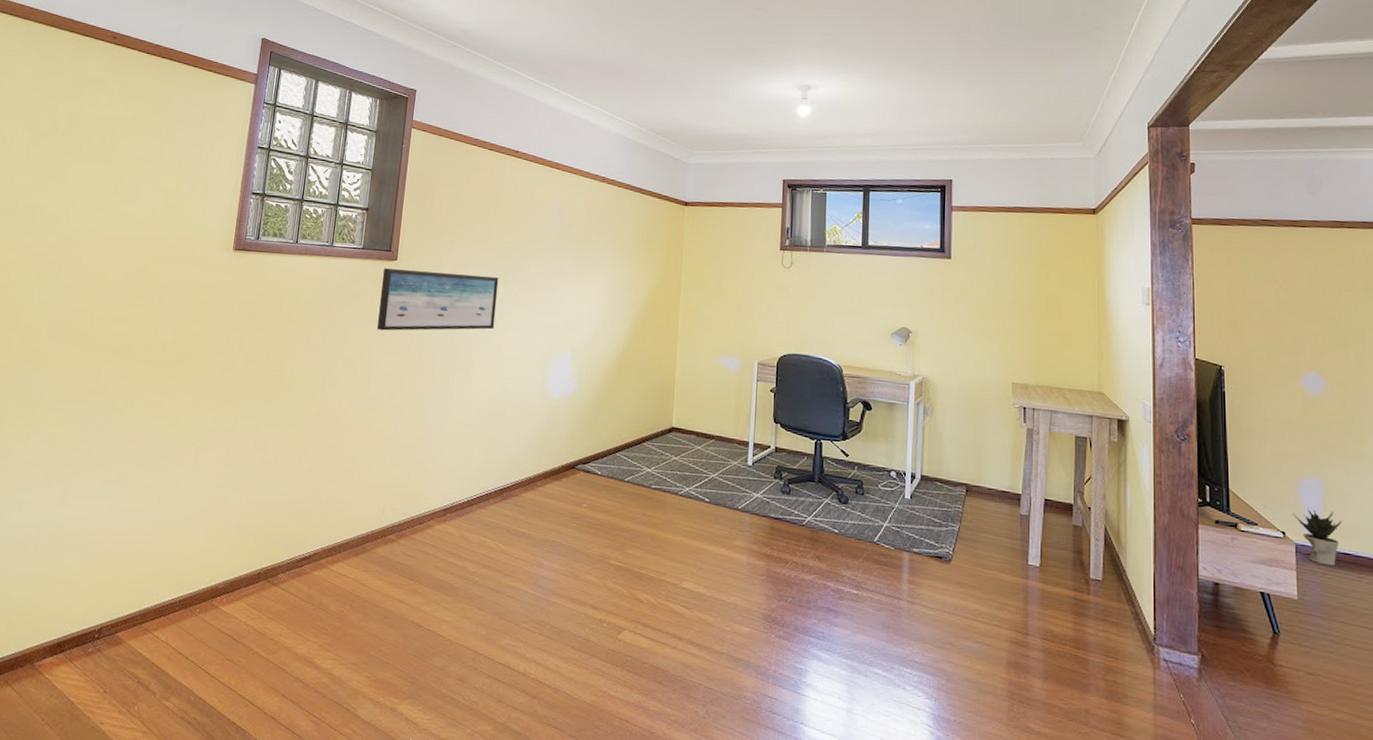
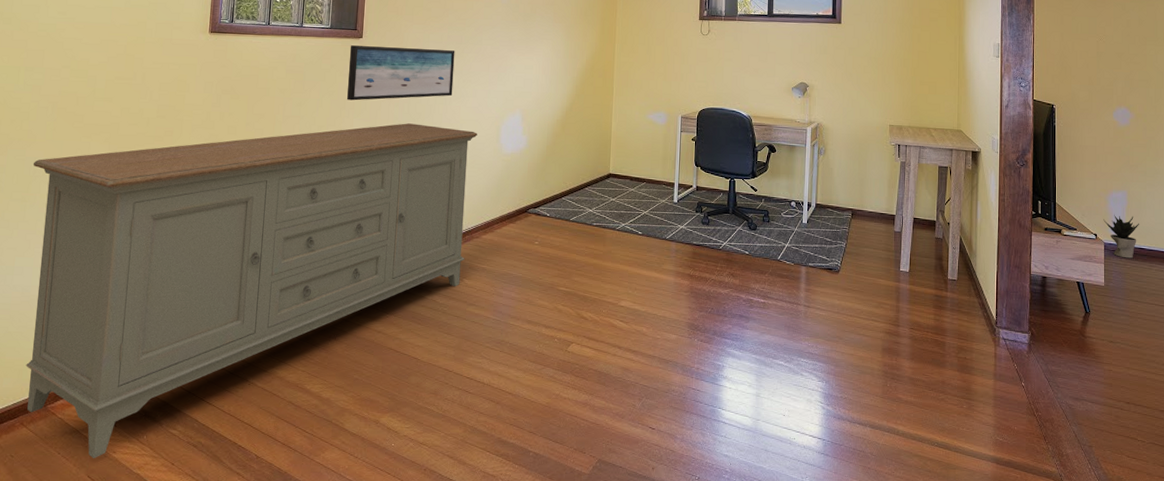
sideboard: none [13,358,521,729] -> present [26,123,478,458]

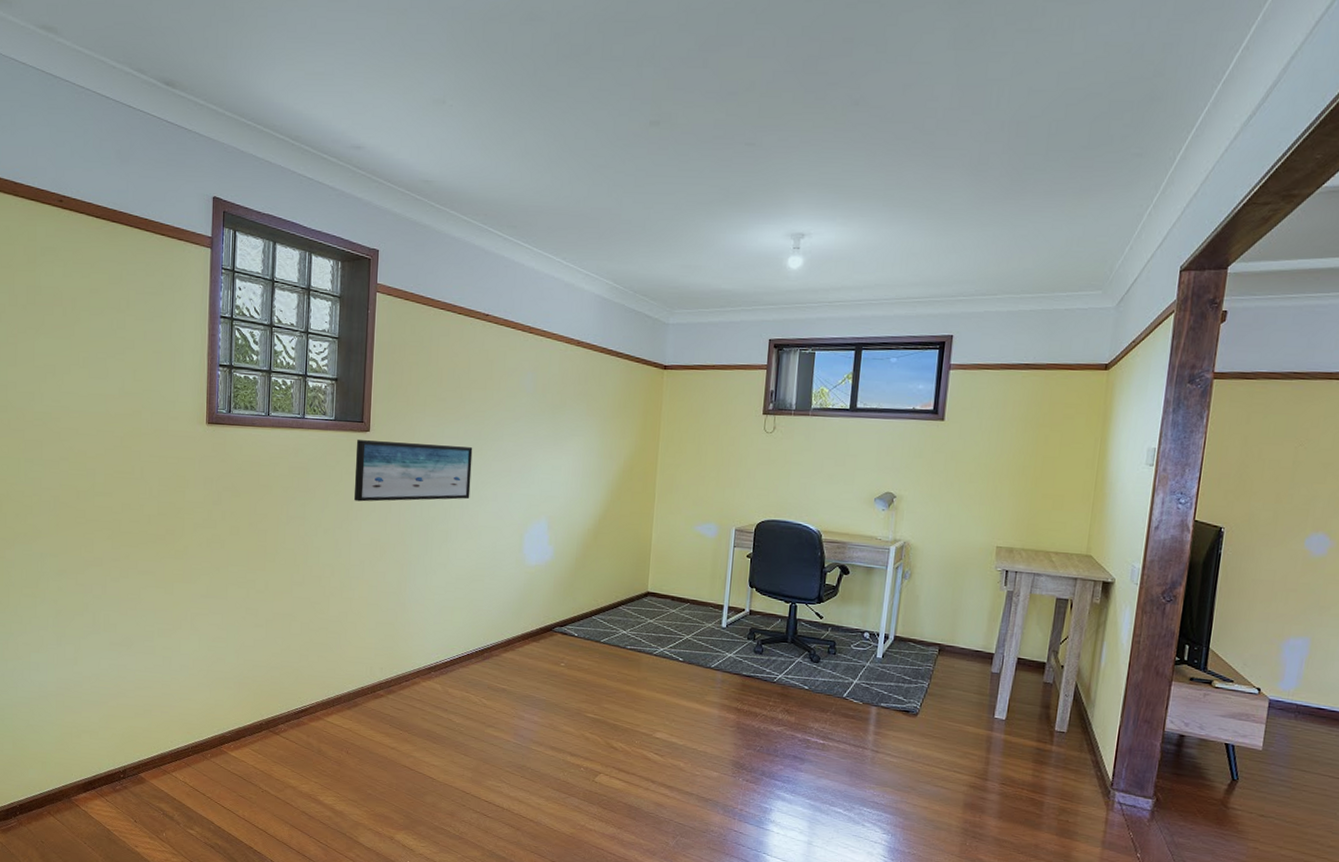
sideboard: present [26,123,478,458] -> none [40,528,498,851]
potted plant: present [1103,214,1139,259] -> none [1272,665,1322,720]

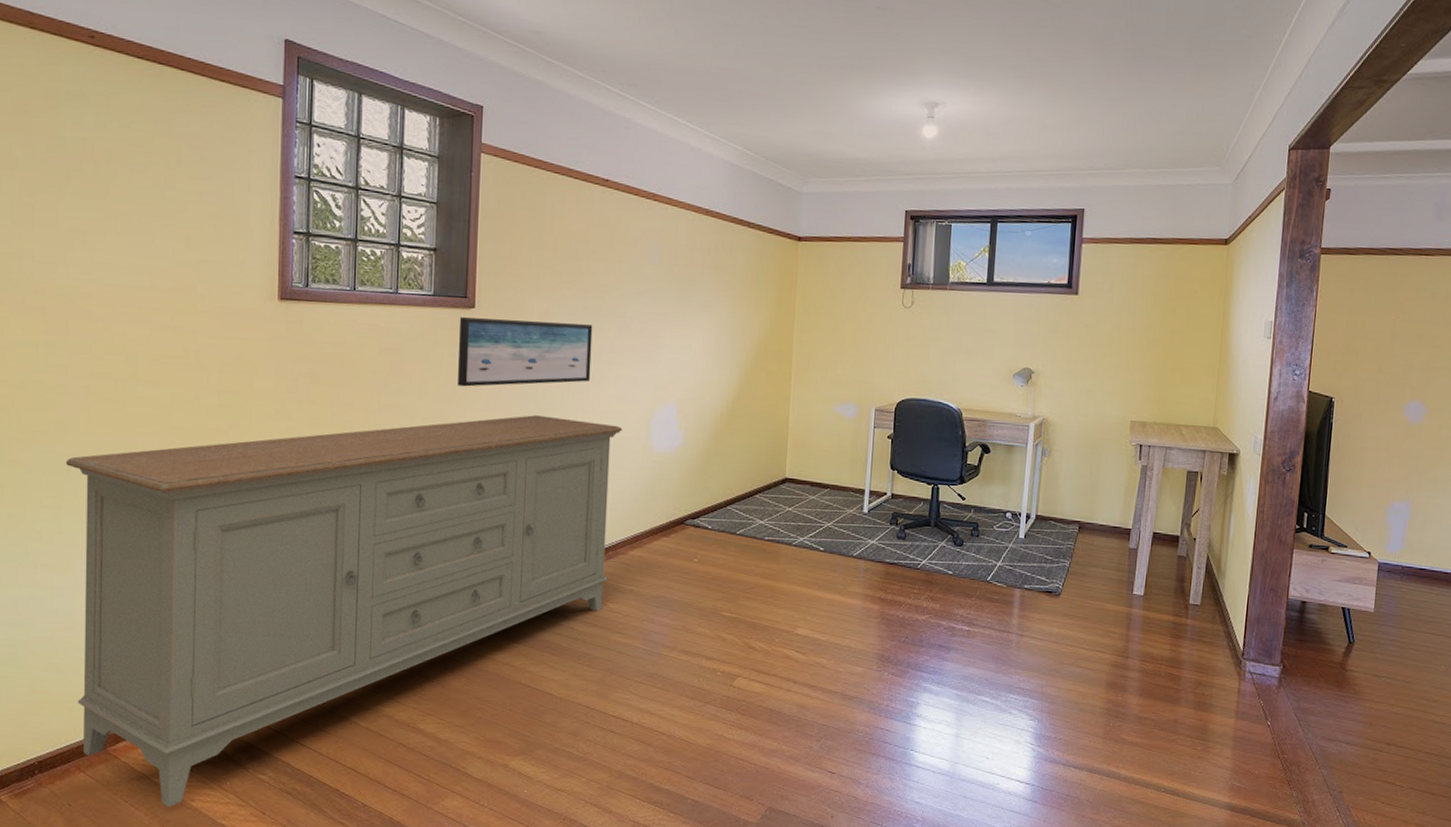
sideboard: none [40,528,498,851] -> present [65,415,622,807]

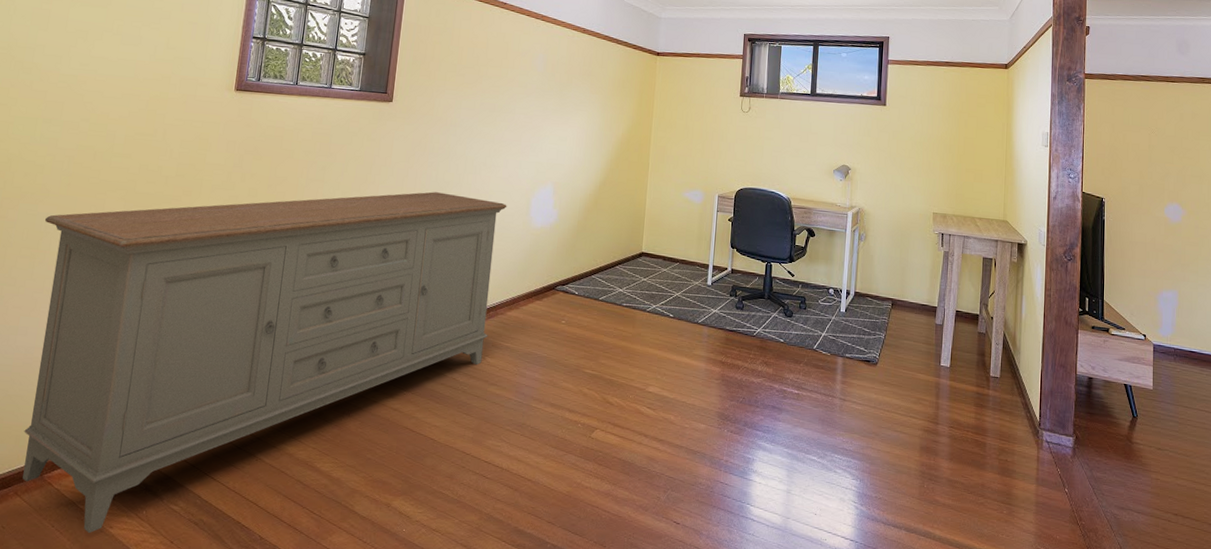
wall art: present [457,317,593,387] -> none [374,109,488,167]

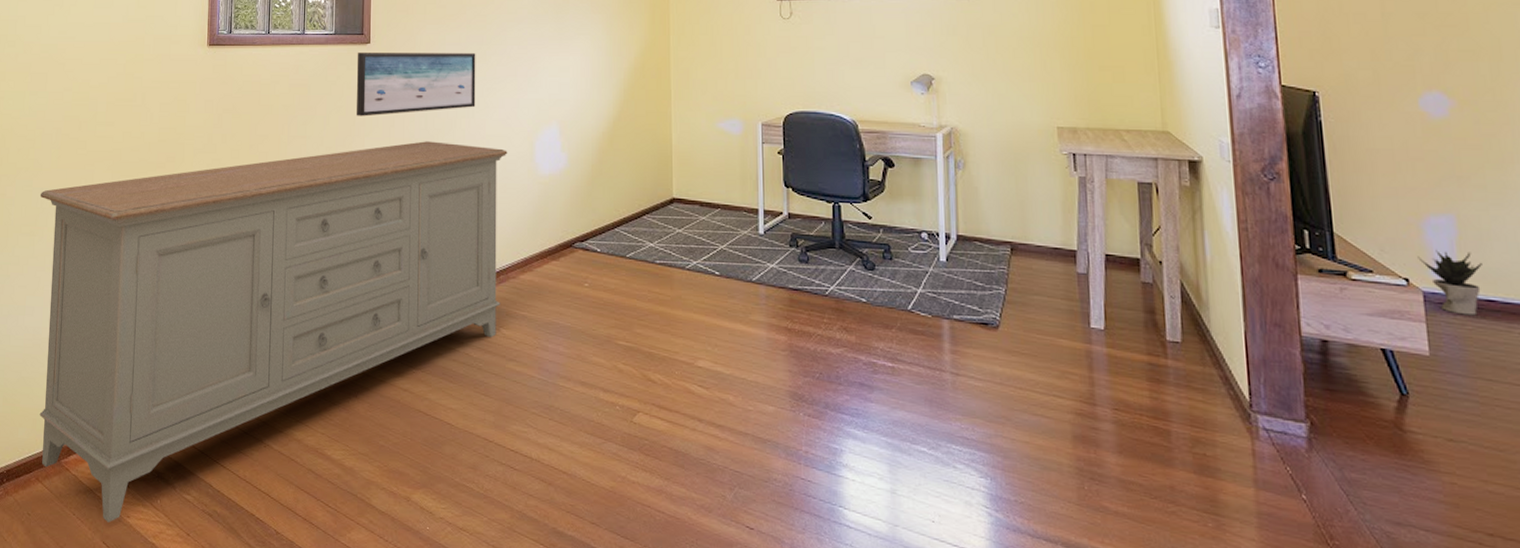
wall art: none [374,109,488,167] -> present [356,53,476,117]
potted plant: none [1153,314,1190,362] -> present [1418,249,1482,316]

